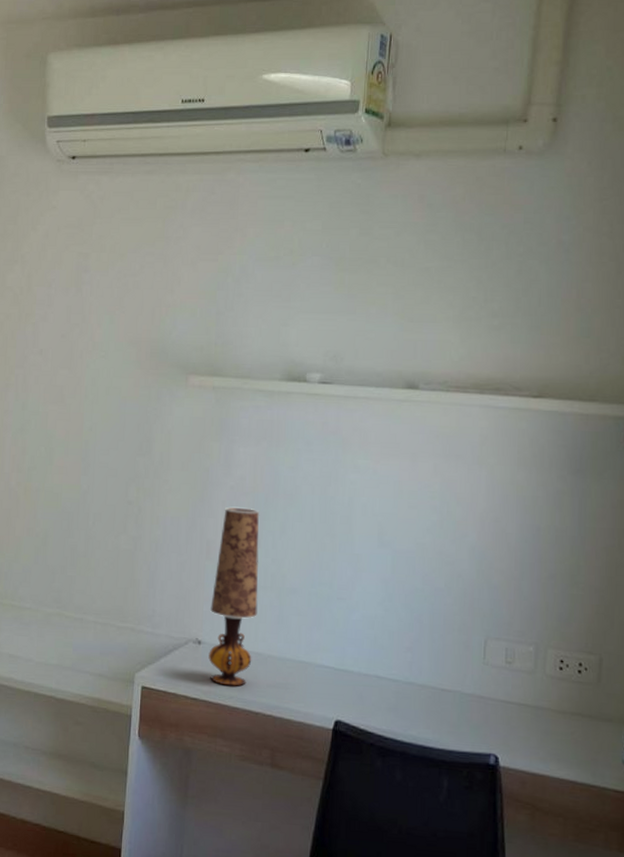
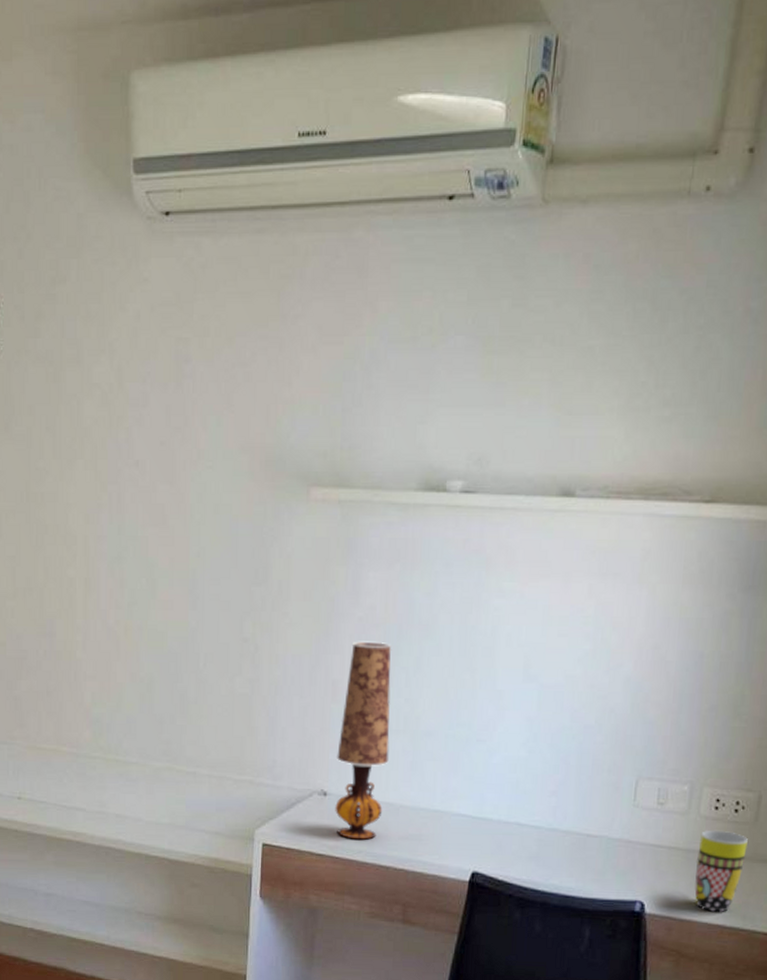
mug: none [544,689,592,768] -> present [694,830,748,912]

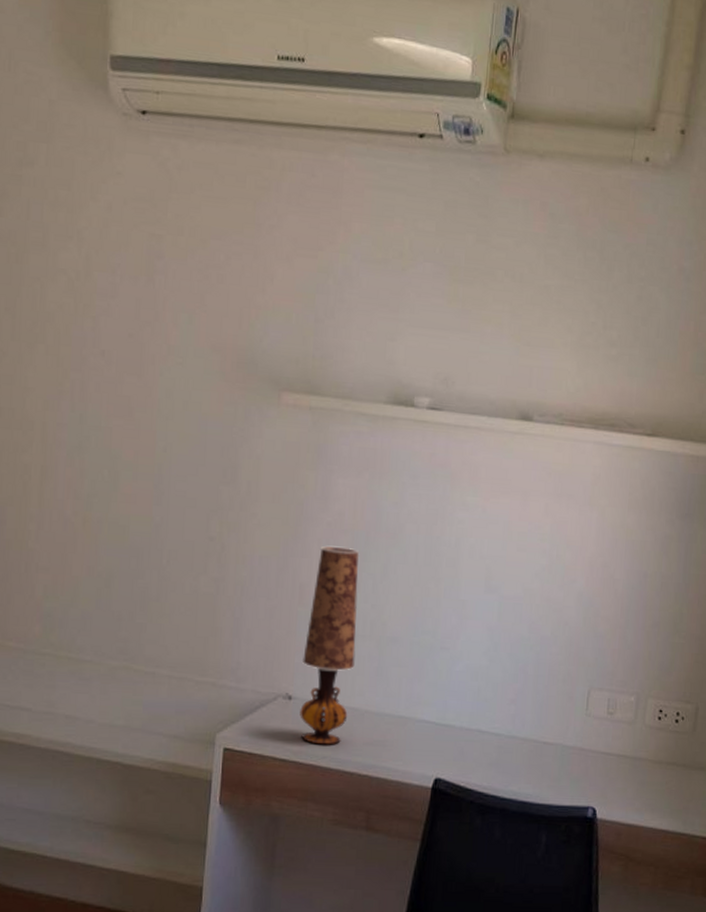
mug: present [694,830,748,912] -> none [641,739,687,817]

